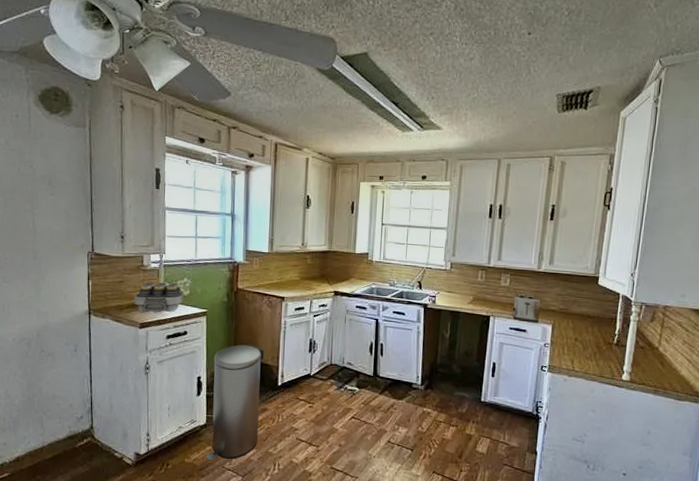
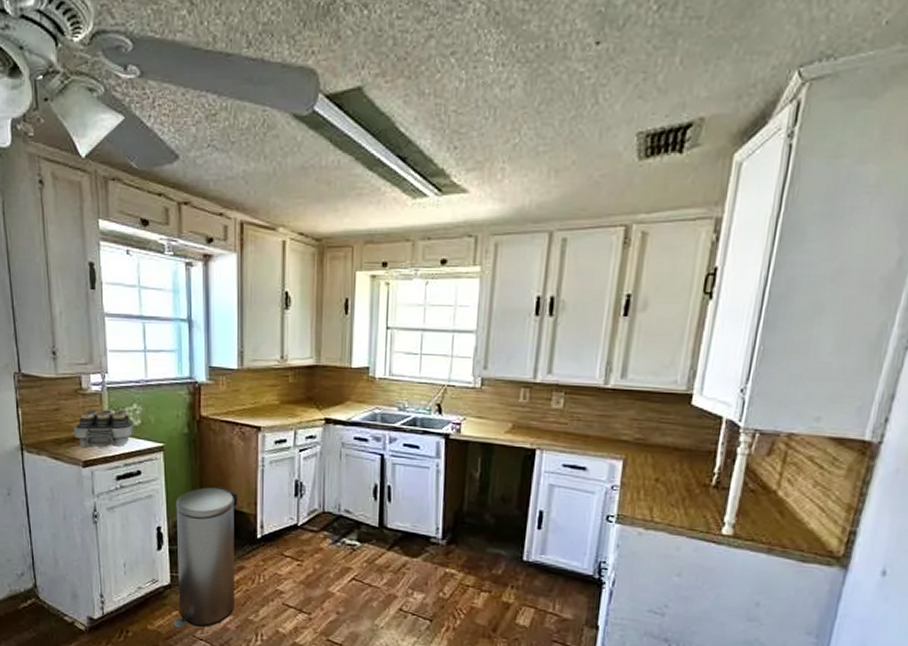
toaster: present [512,293,541,323] -> none [566,418,608,458]

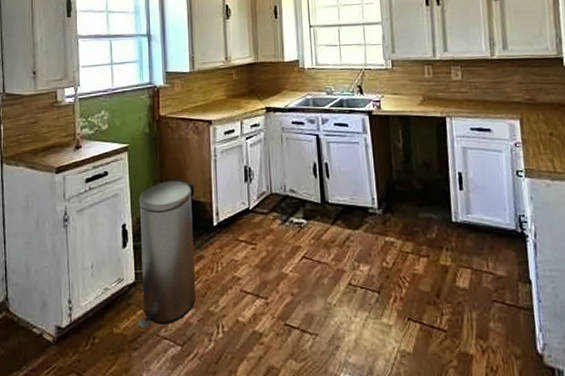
spice rack: present [74,409,135,448] -> none [49,116,103,155]

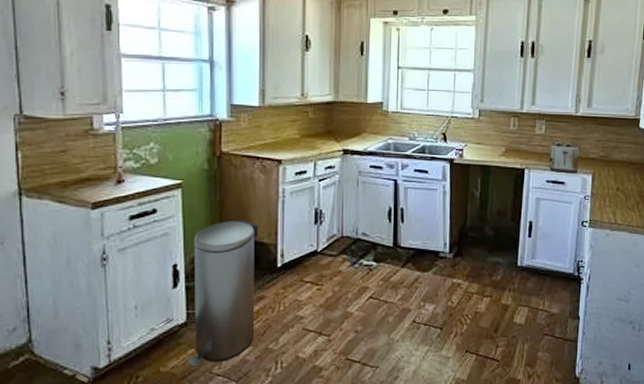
toaster: none [468,86,504,120] -> present [548,141,580,174]

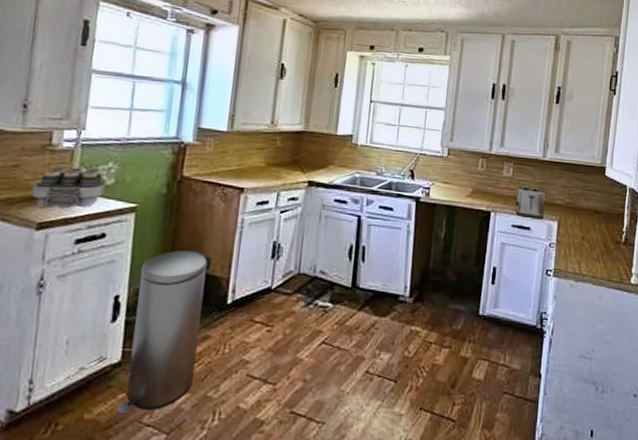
spice rack: none [82,148,151,188] -> present [31,166,107,208]

